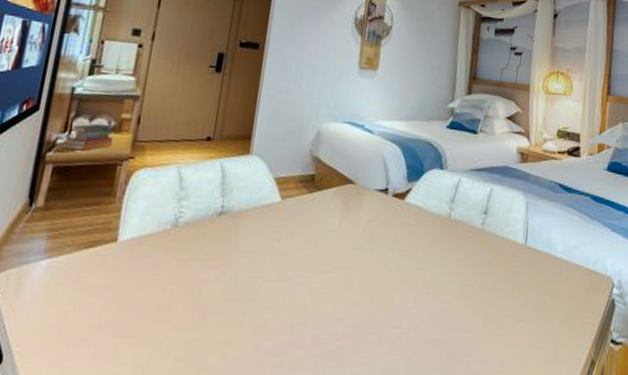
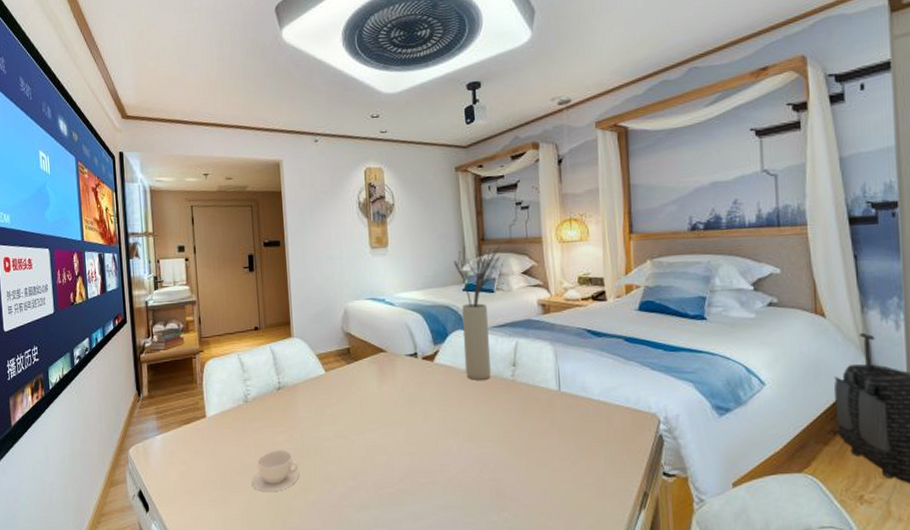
teacup: none [158,289,226,345] -> present [251,449,300,493]
vase: none [435,81,492,226] -> present [454,244,502,380]

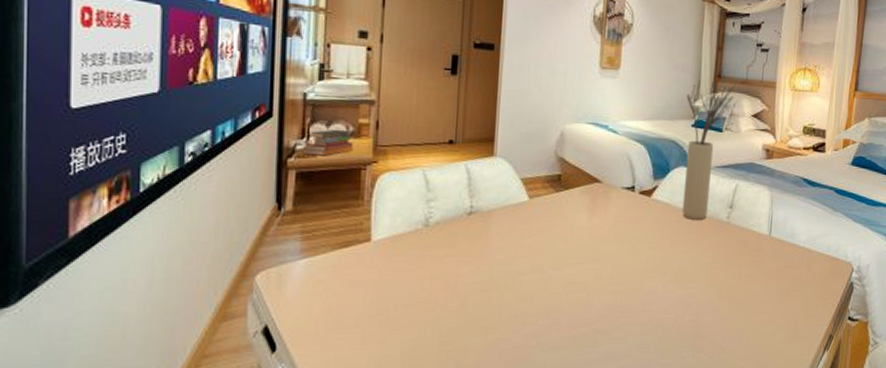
teacup: present [251,449,300,493] -> none [421,282,483,331]

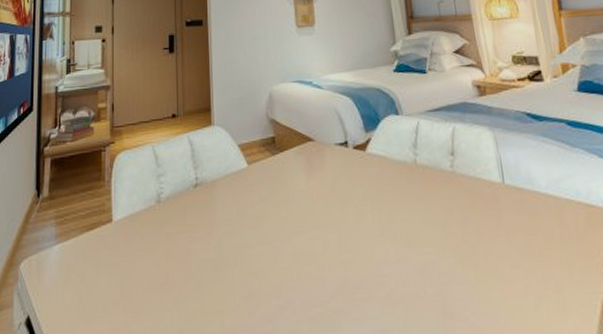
vase: present [681,79,737,220] -> none [383,22,431,172]

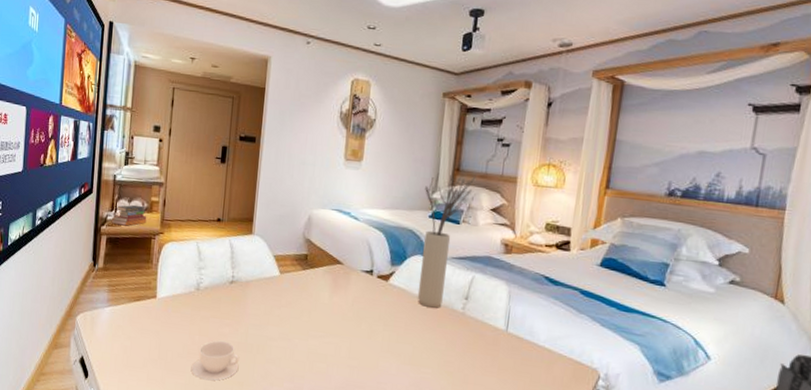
teacup: none [160,260,216,316] -> present [191,340,240,381]
vase: none [383,22,431,172] -> present [417,172,476,308]

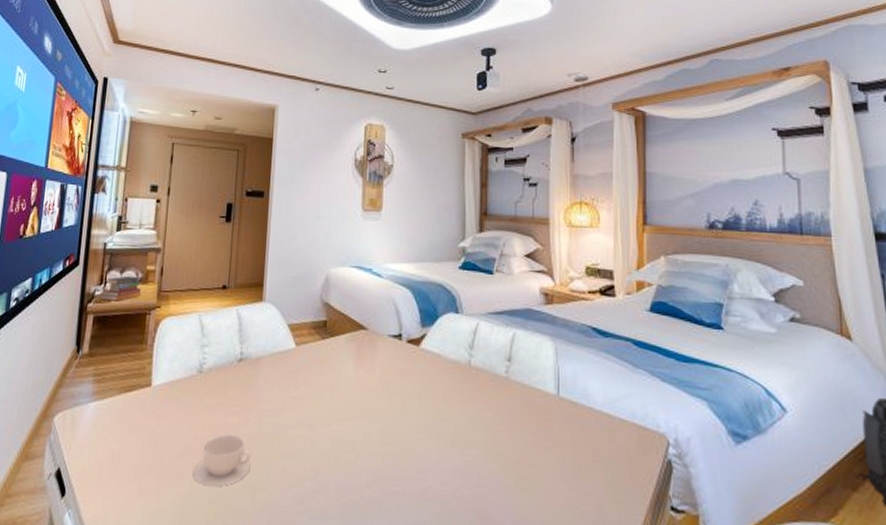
vase: present [417,172,476,308] -> none [452,218,505,374]

